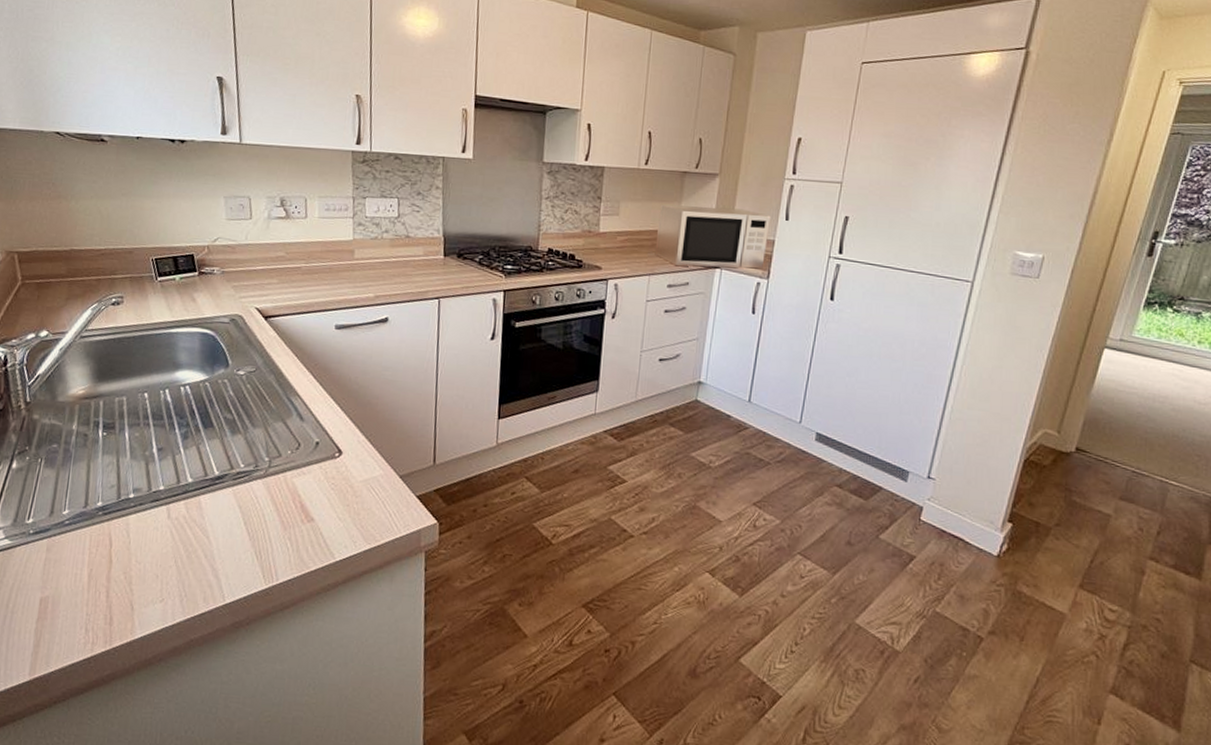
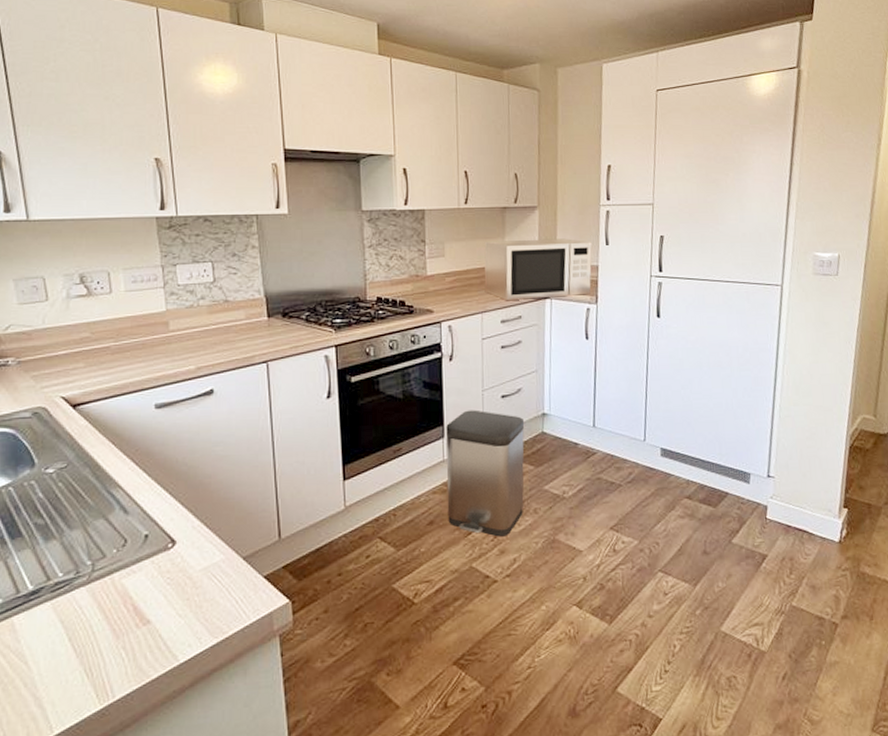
pedal bin: none [593,368,680,495] -> present [446,410,525,537]

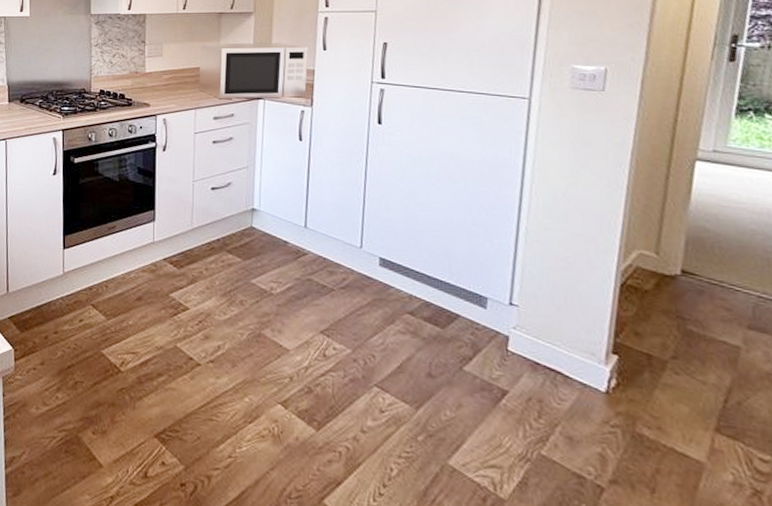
pedal bin: present [446,410,525,537] -> none [155,198,234,323]

